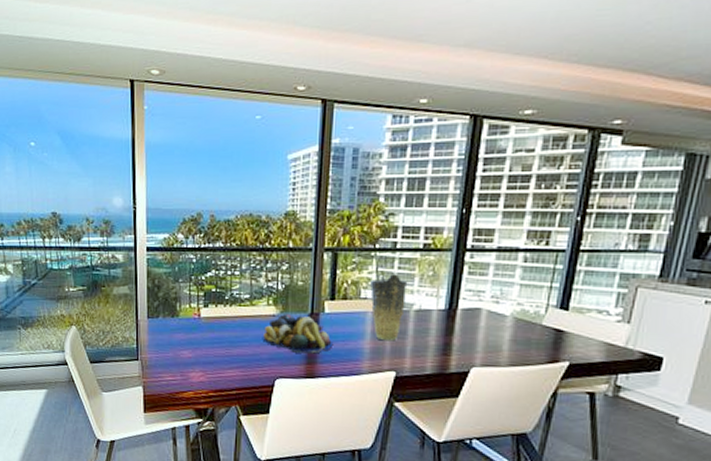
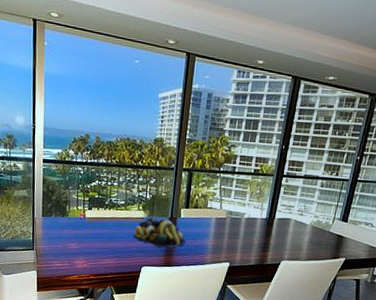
vase: present [369,274,408,341] -> none [214,191,242,241]

